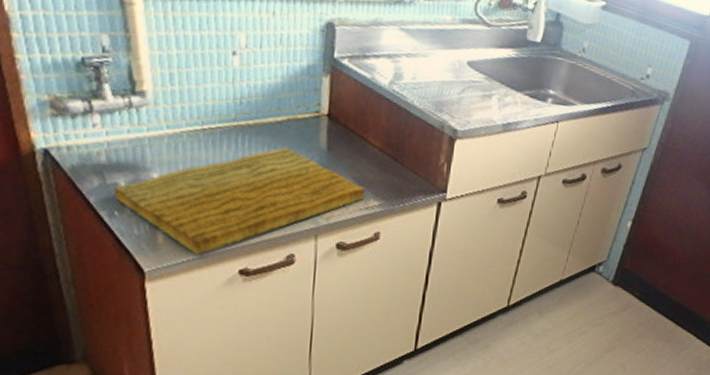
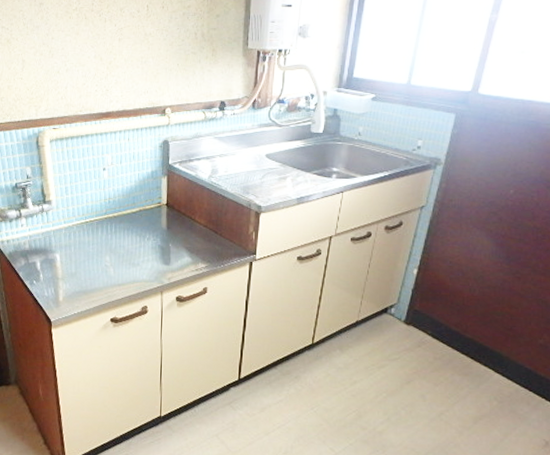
cutting board: present [114,147,365,255] -> none [33,230,195,309]

